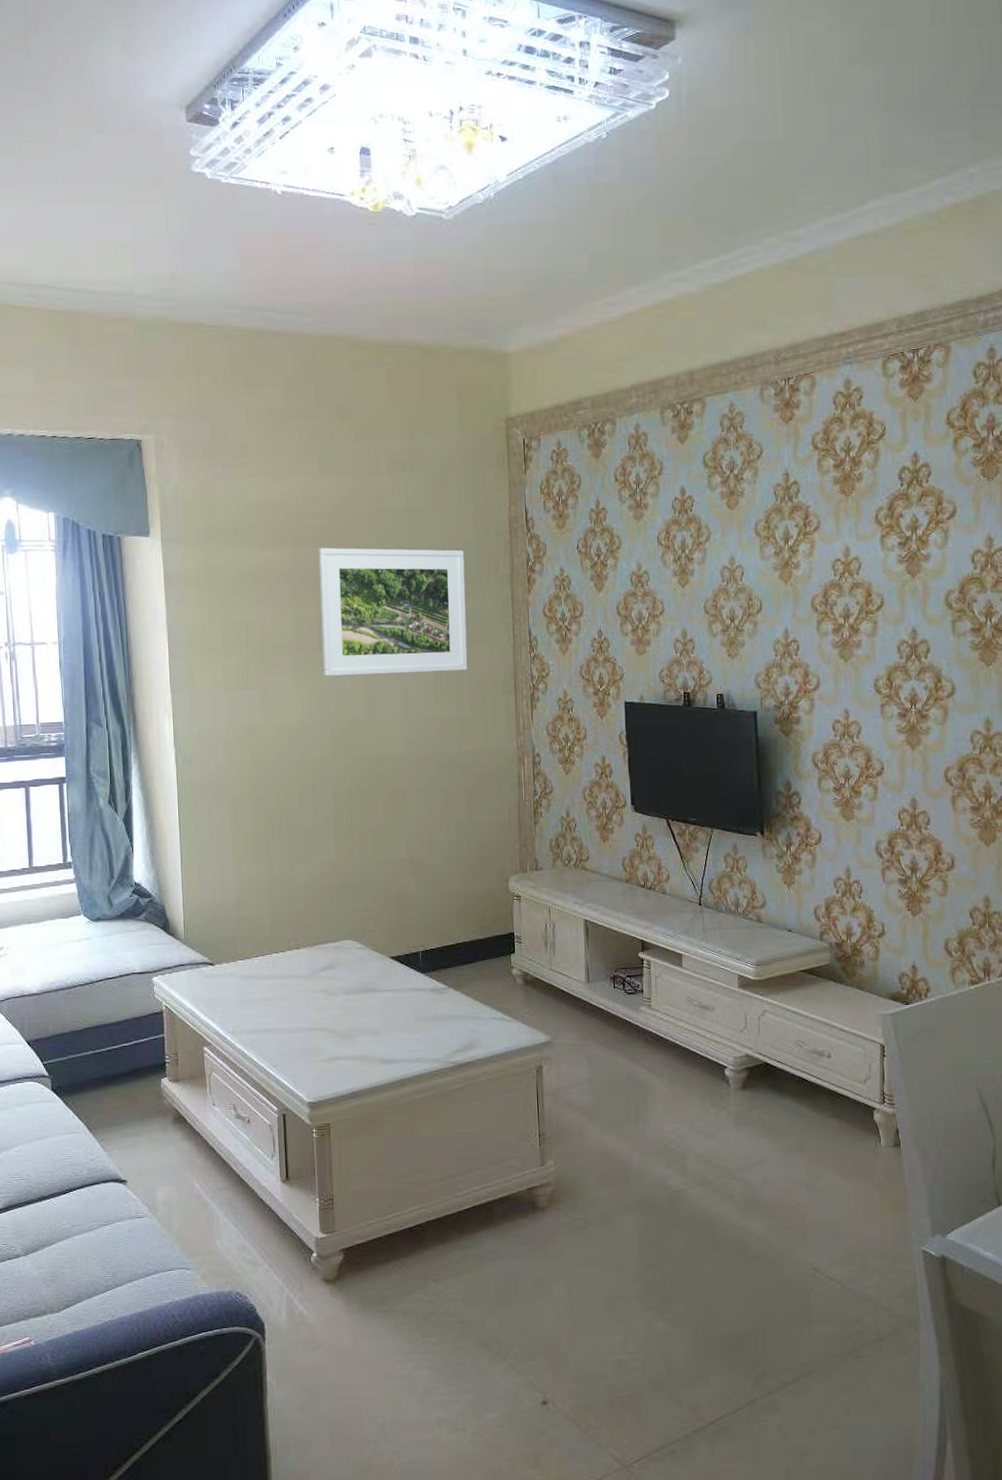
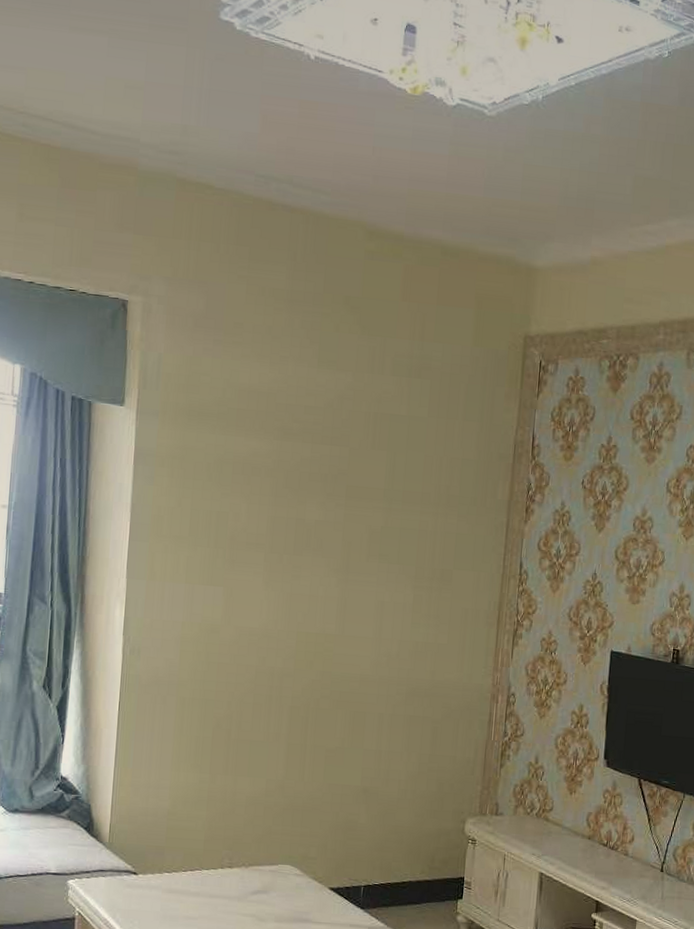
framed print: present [318,547,468,677] -> none [296,445,462,596]

